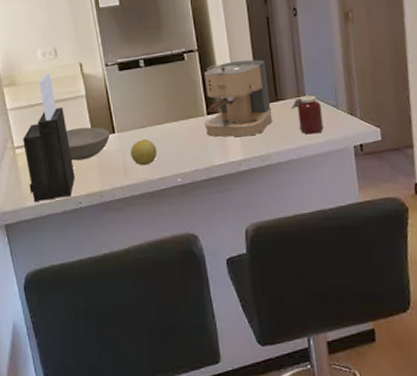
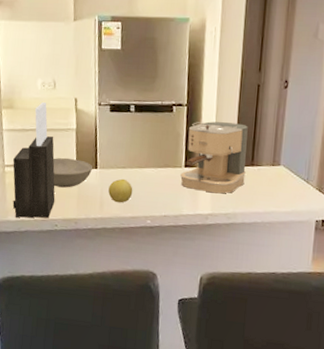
jar: present [291,94,324,135] -> none [264,165,293,203]

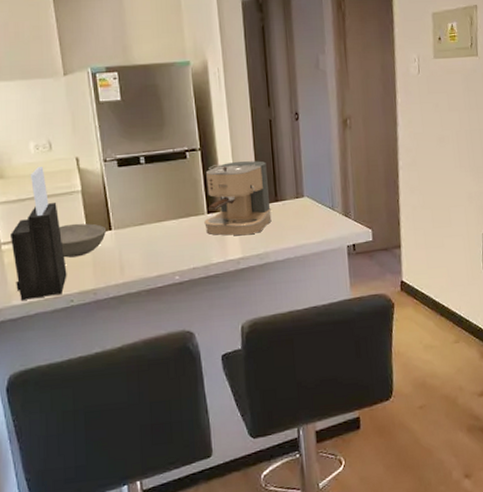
apple: present [108,178,133,203] -> none [127,236,155,264]

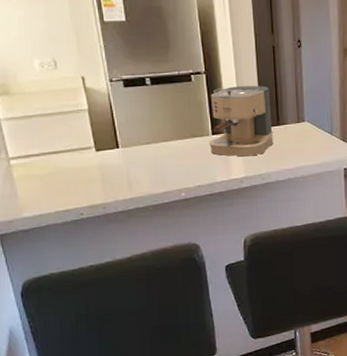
knife block: present [11,167,67,301] -> none [19,85,76,214]
bowl: present [59,223,106,258] -> none [67,141,113,174]

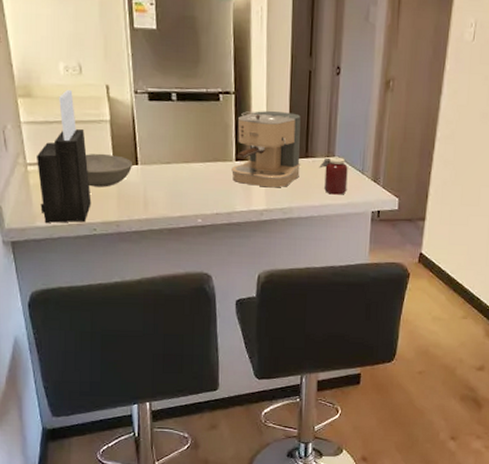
knife block: none [19,85,76,214] -> present [37,90,91,224]
bowl: none [67,141,113,174] -> present [85,153,132,187]
jar: none [291,121,319,157] -> present [319,156,348,195]

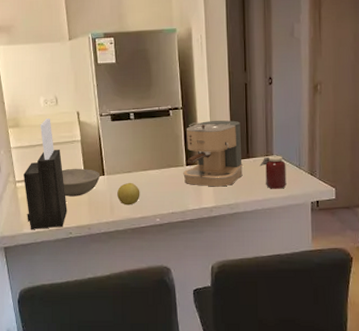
apple: none [153,175,180,202] -> present [117,182,140,206]

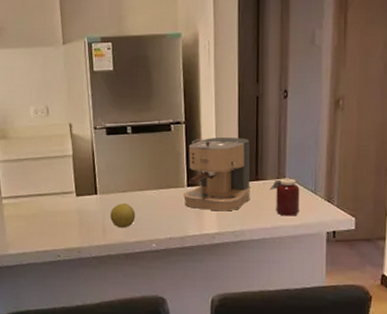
knife block: present [24,118,67,230] -> none [10,130,56,251]
bowl: present [62,168,100,197] -> none [51,185,92,216]

